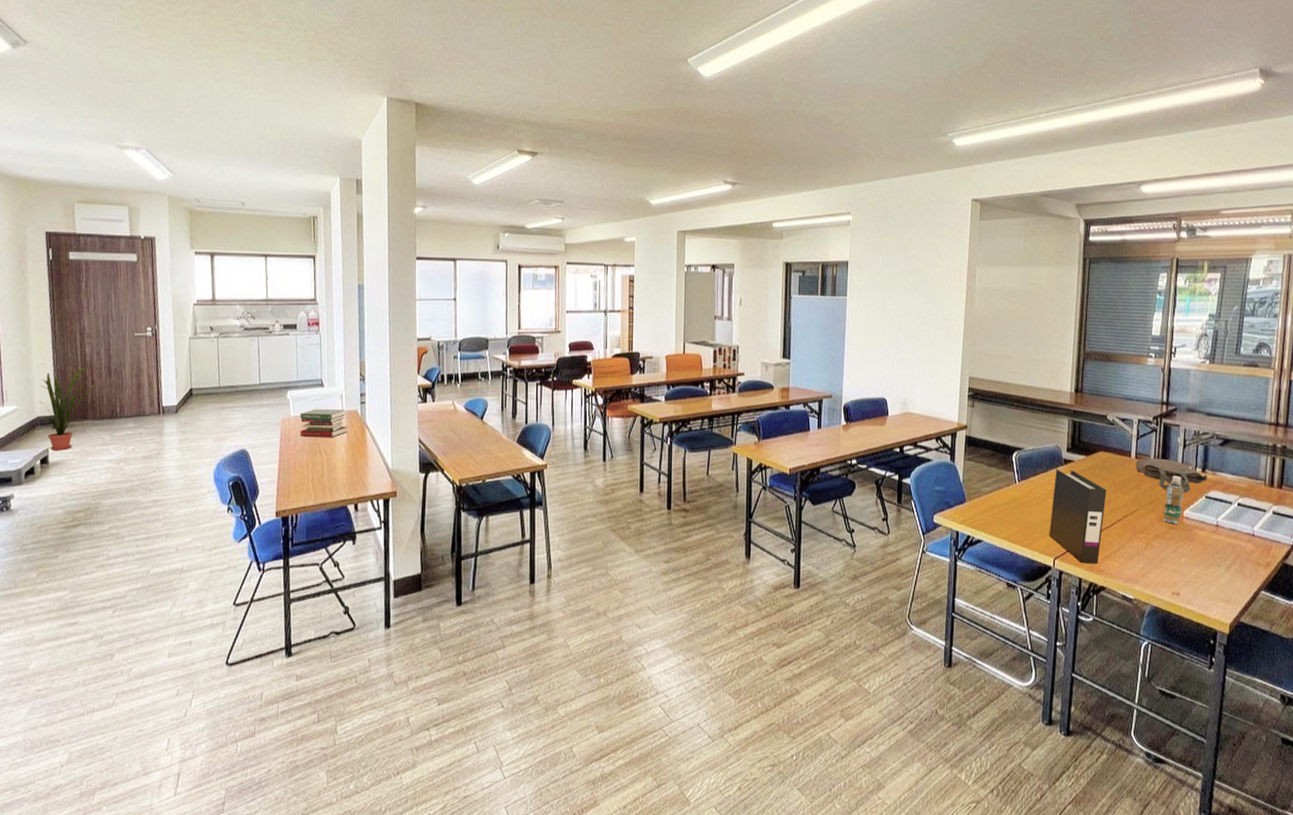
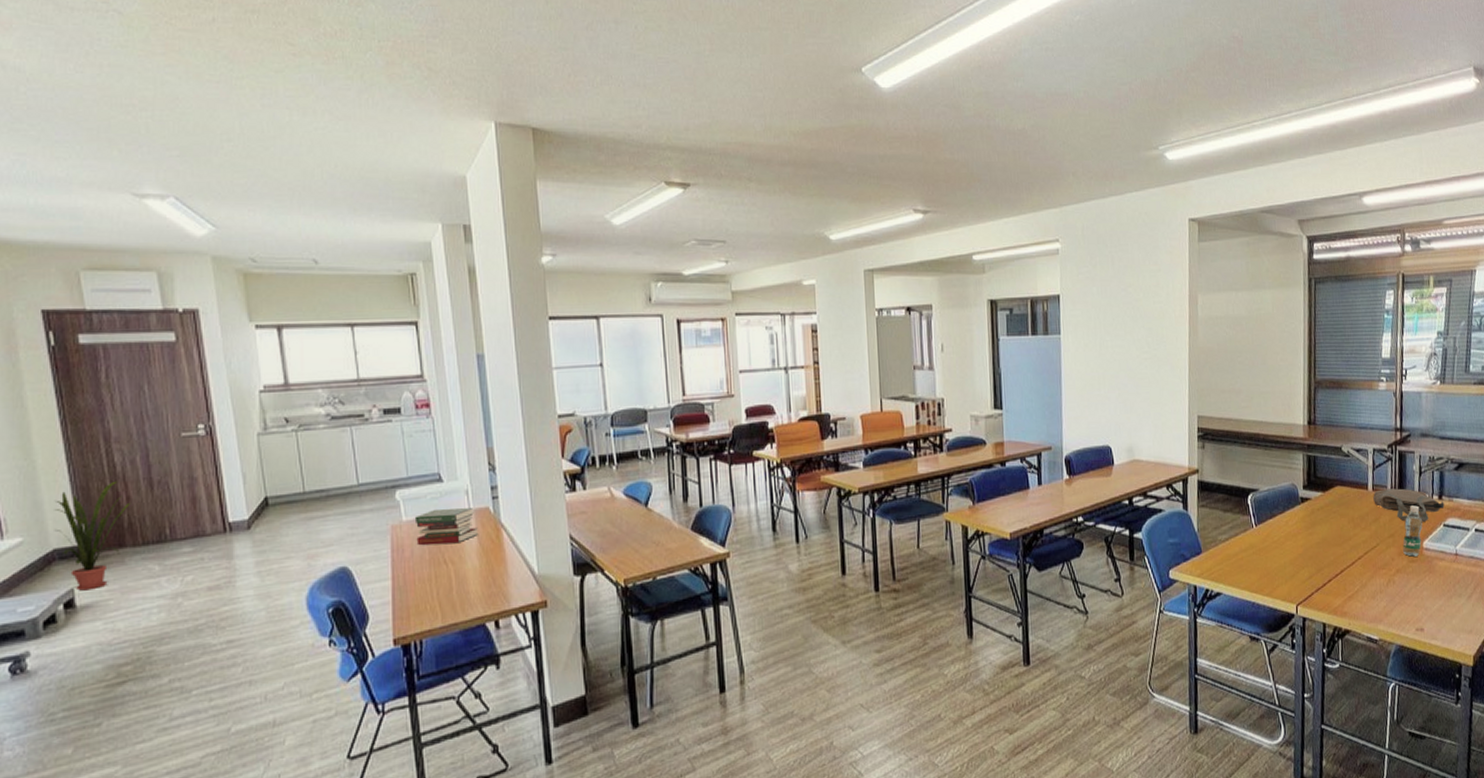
binder: present [1049,469,1107,564] -> none [1290,508,1346,607]

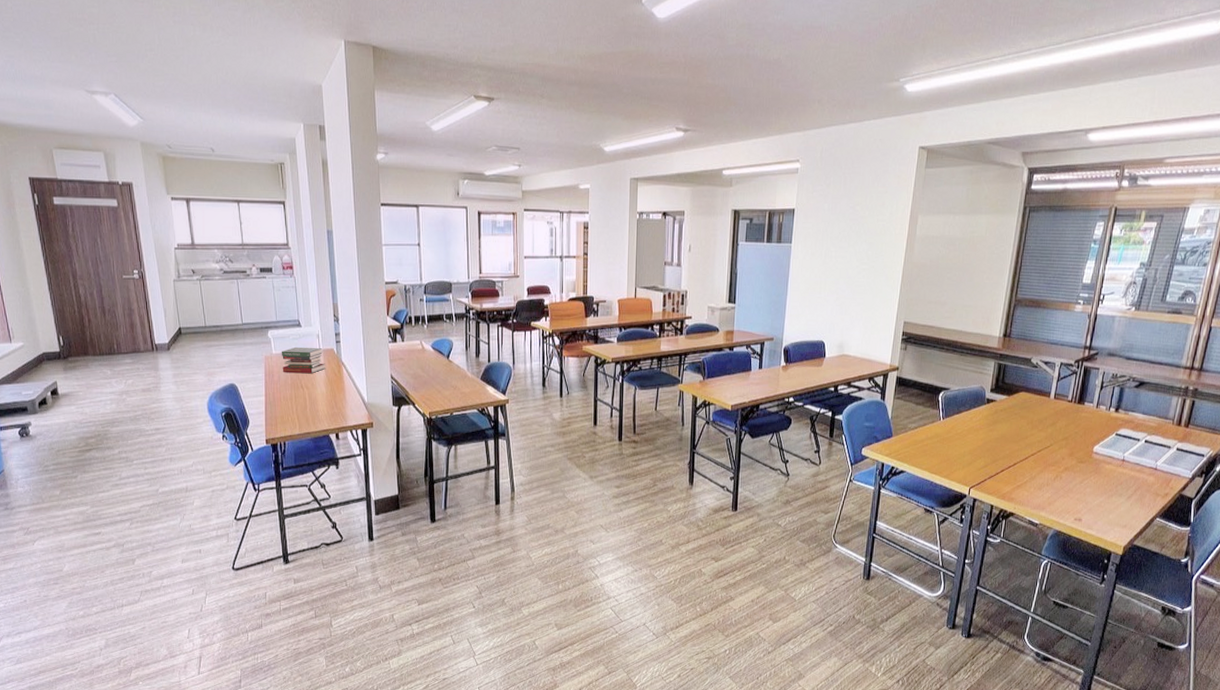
house plant: present [54,480,131,591] -> none [42,307,91,384]
tote bag: present [1373,488,1445,522] -> none [1053,398,1120,430]
bottle: present [1402,505,1423,557] -> none [1074,415,1096,458]

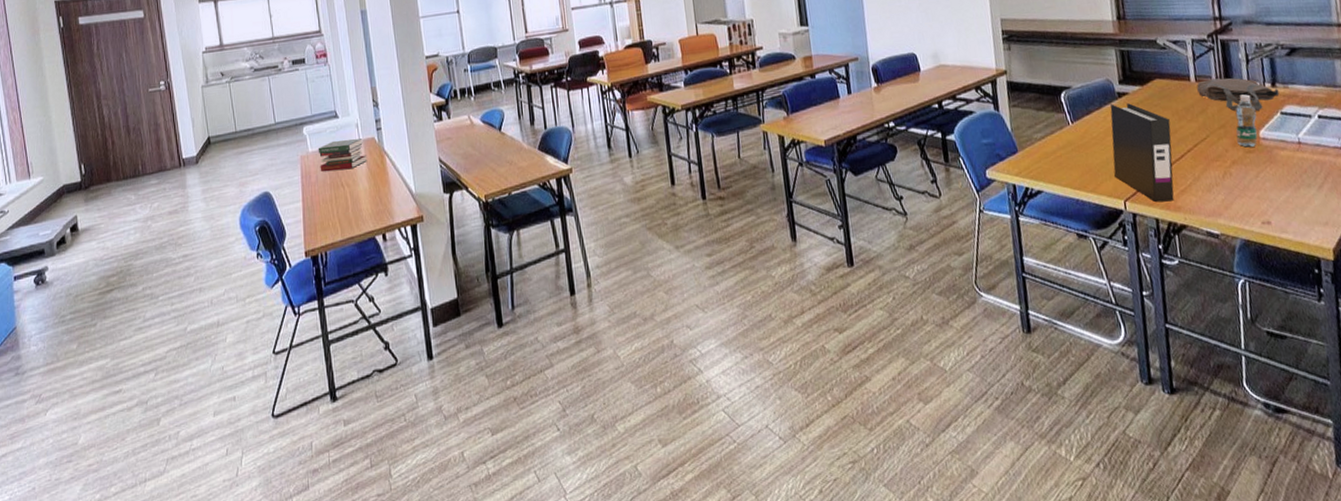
binder: none [967,407,1024,493] -> present [1110,103,1174,202]
tote bag: none [1053,398,1120,430] -> present [1196,78,1280,111]
bottle: none [1074,415,1096,458] -> present [1235,94,1258,148]

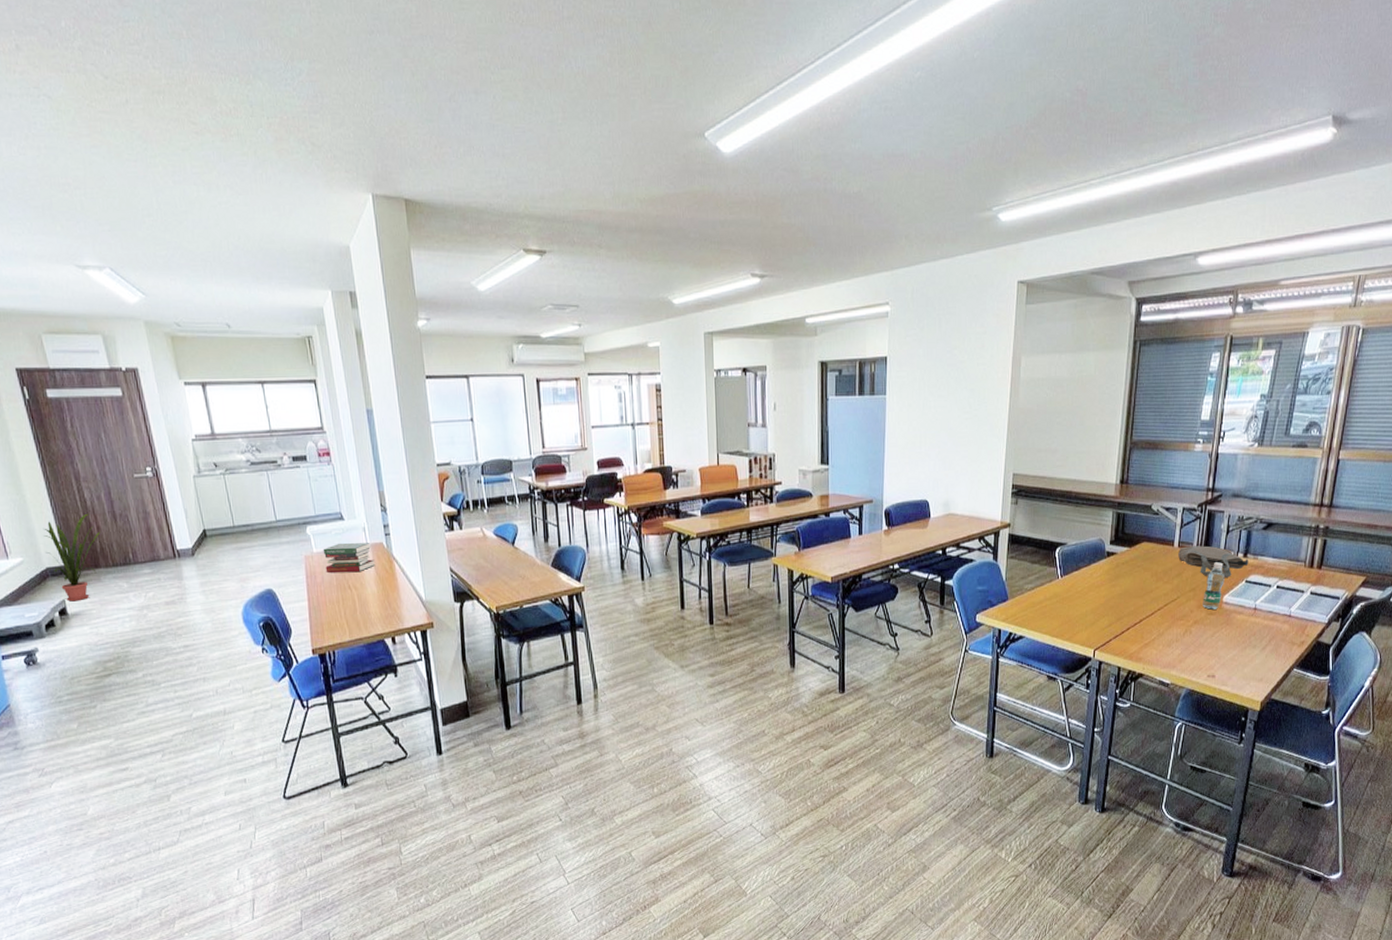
house plant: none [63,129,115,217] -> present [43,513,101,602]
binder: present [1110,103,1174,202] -> none [1090,562,1148,653]

